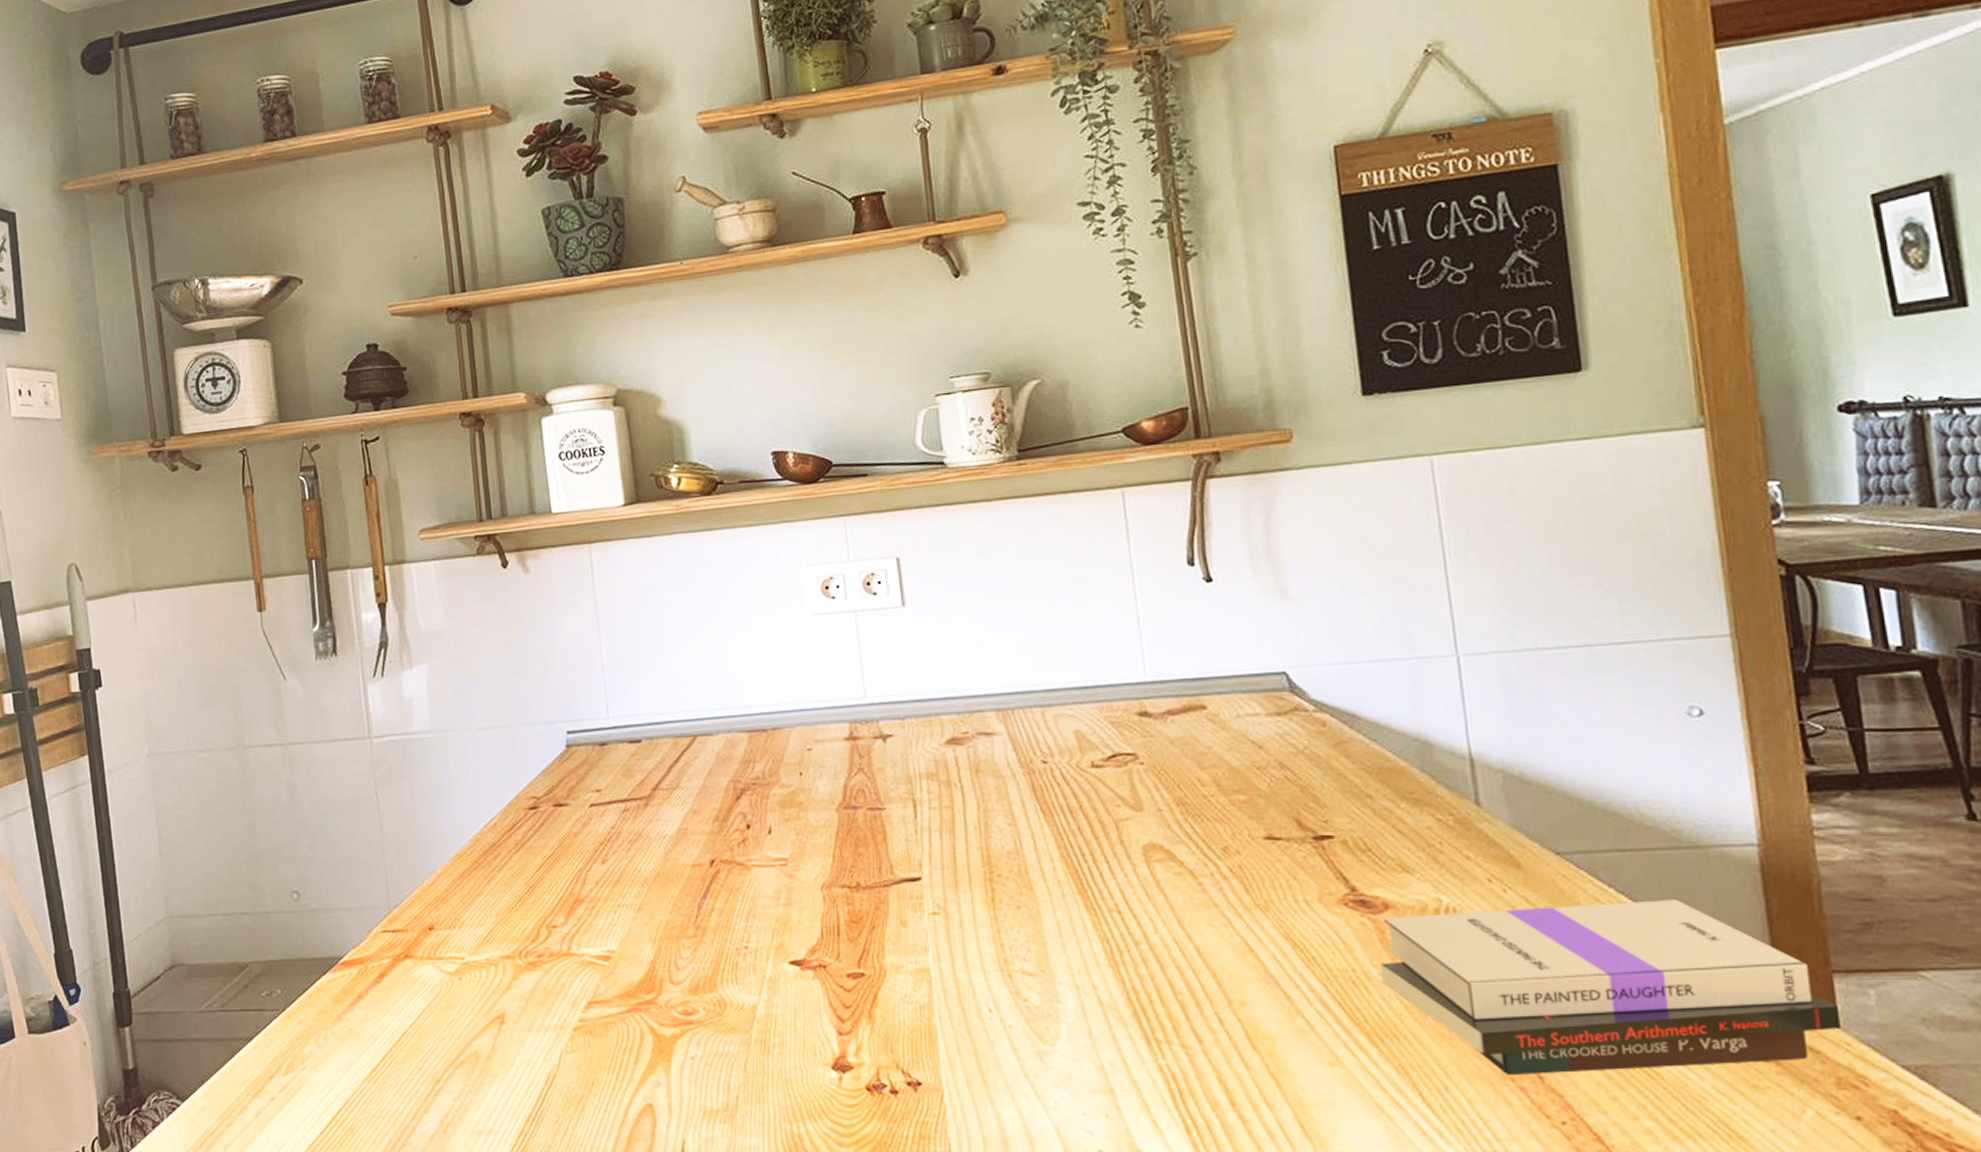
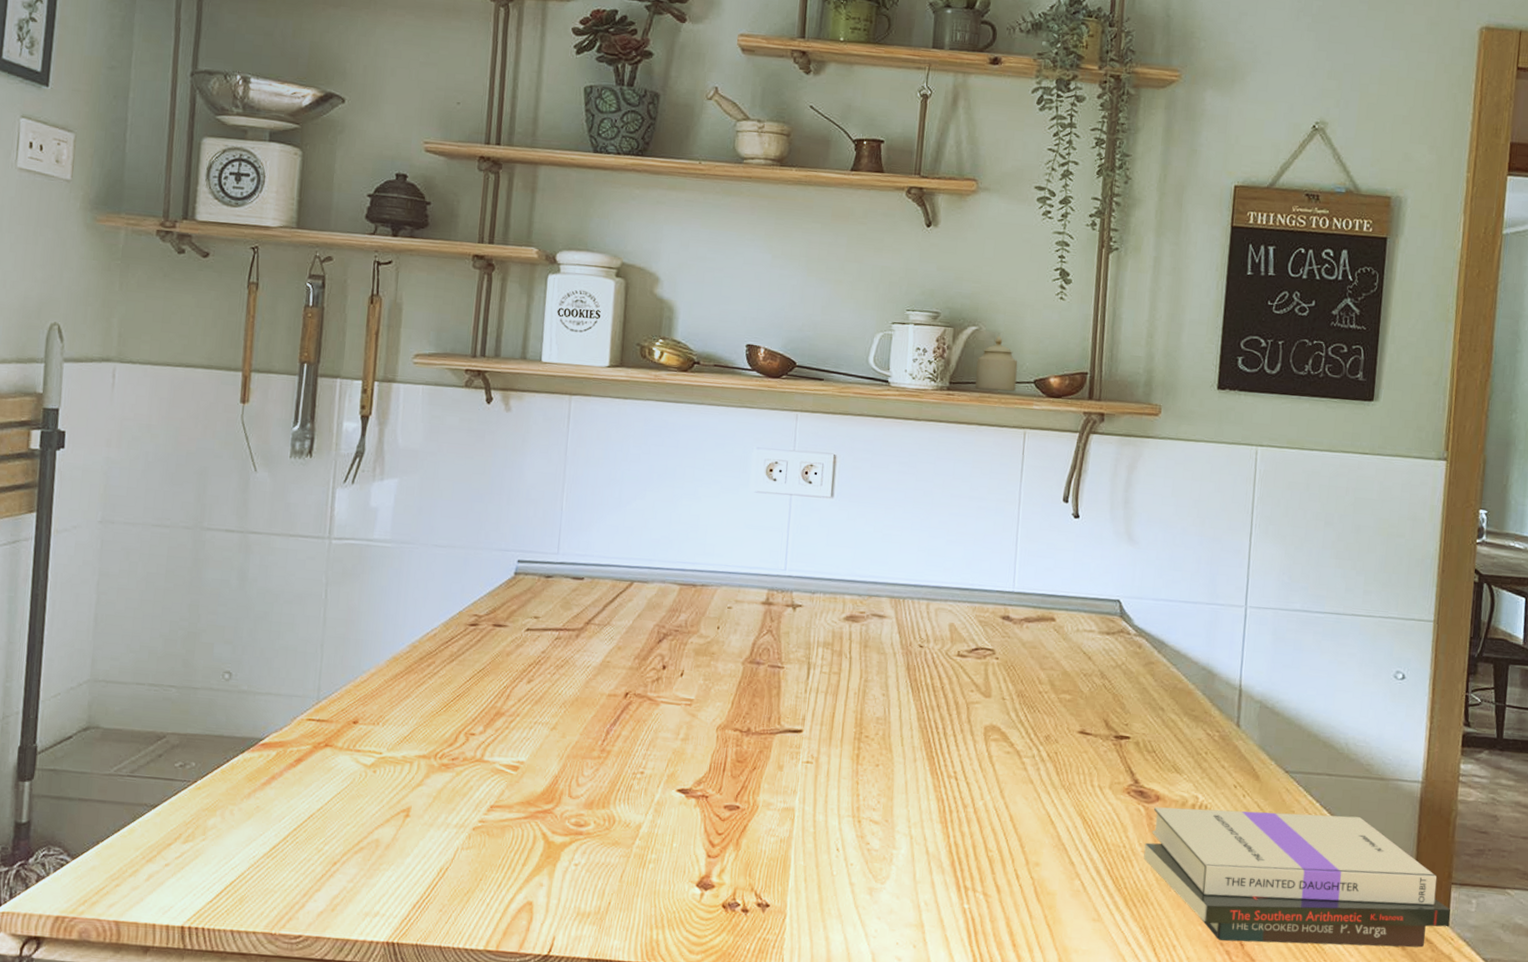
sugar bowl: none [1046,385,1101,452] -> present [975,336,1018,392]

